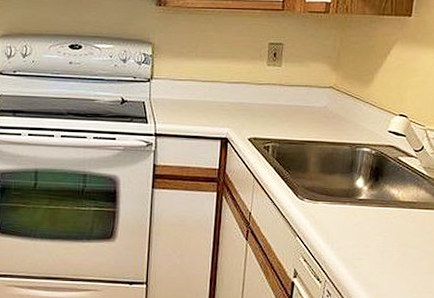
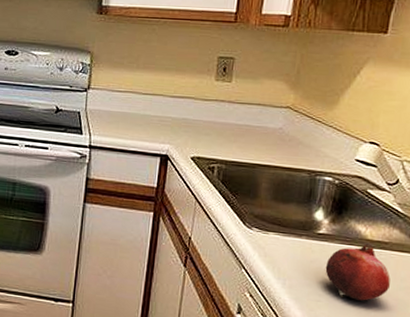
fruit: none [366,203,419,255] -> present [325,242,391,301]

